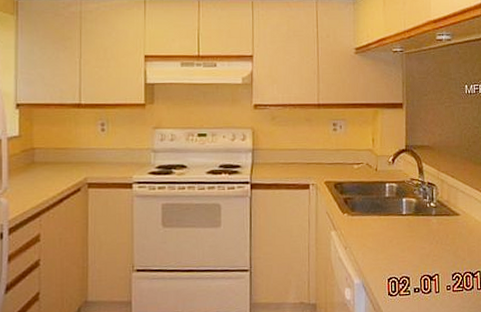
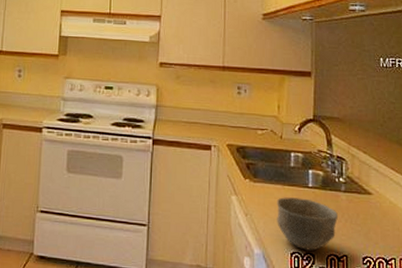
bowl: none [374,226,430,275] -> present [277,197,338,251]

